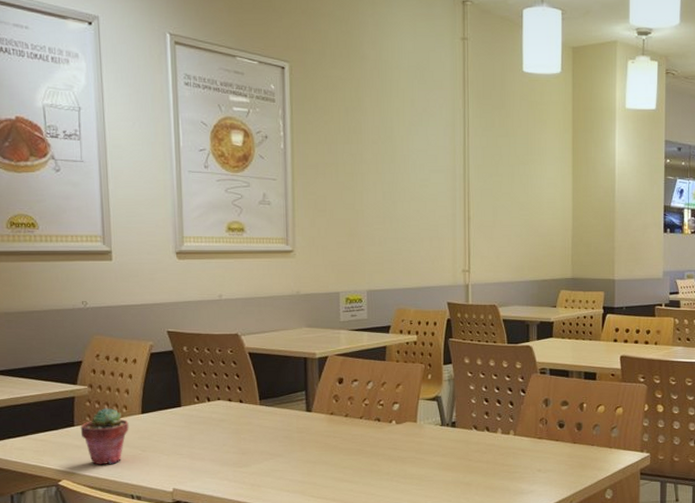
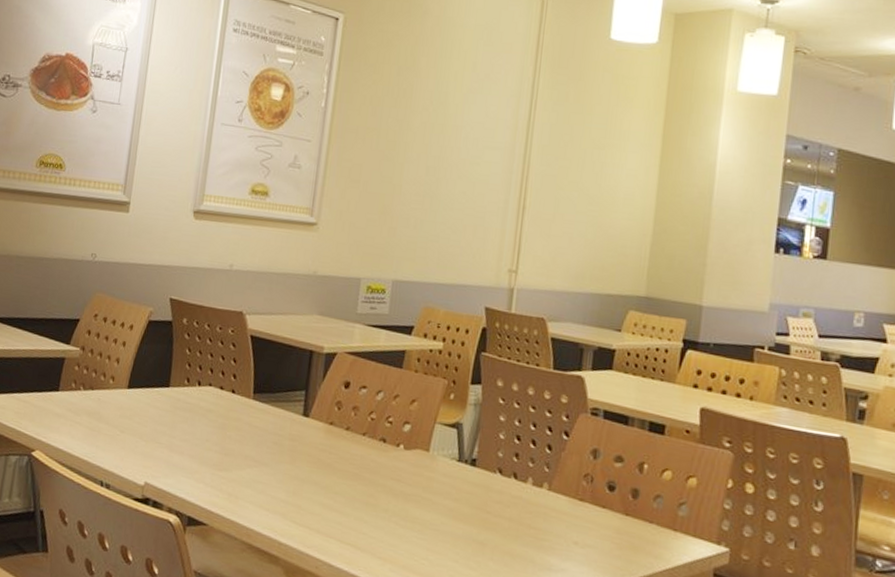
potted succulent: present [80,407,129,465] -> none [63,375,113,442]

